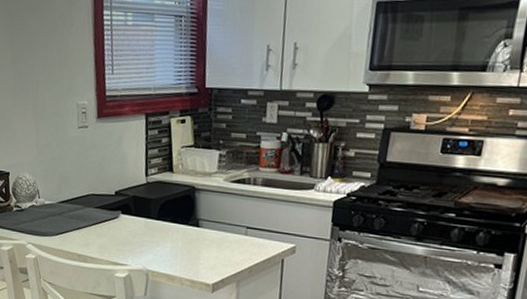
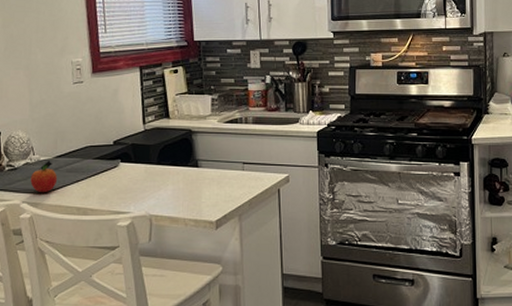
fruit: none [35,205,61,237] -> present [30,161,58,193]

